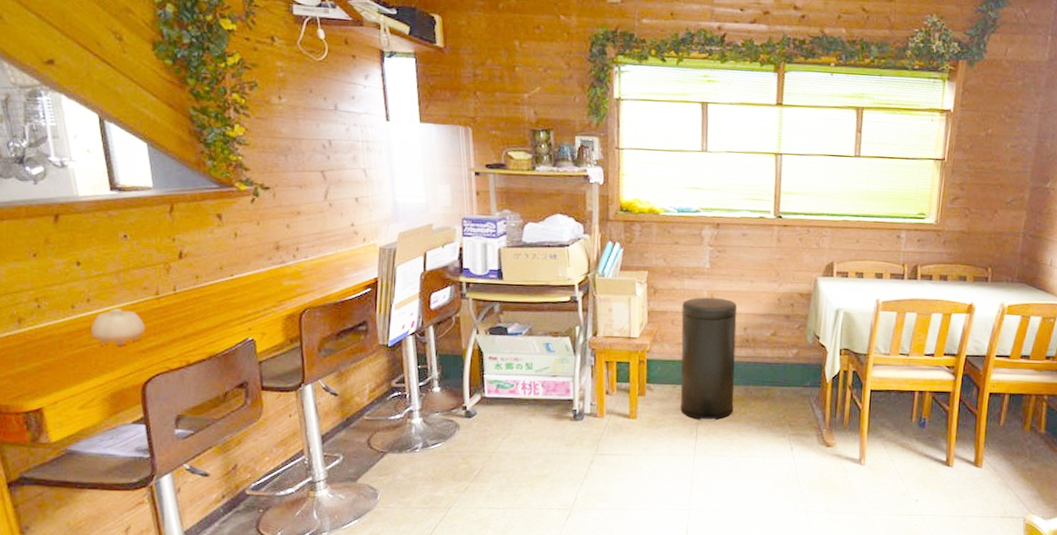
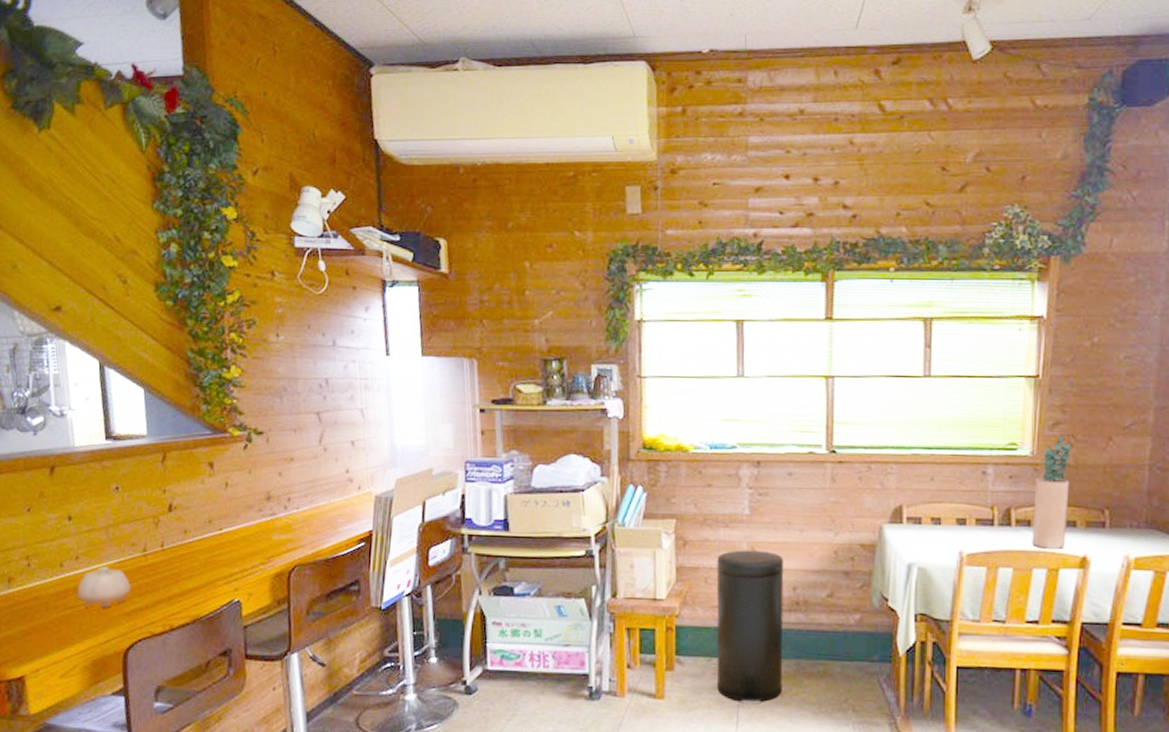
vase: none [932,206,967,299] -> present [1032,432,1073,550]

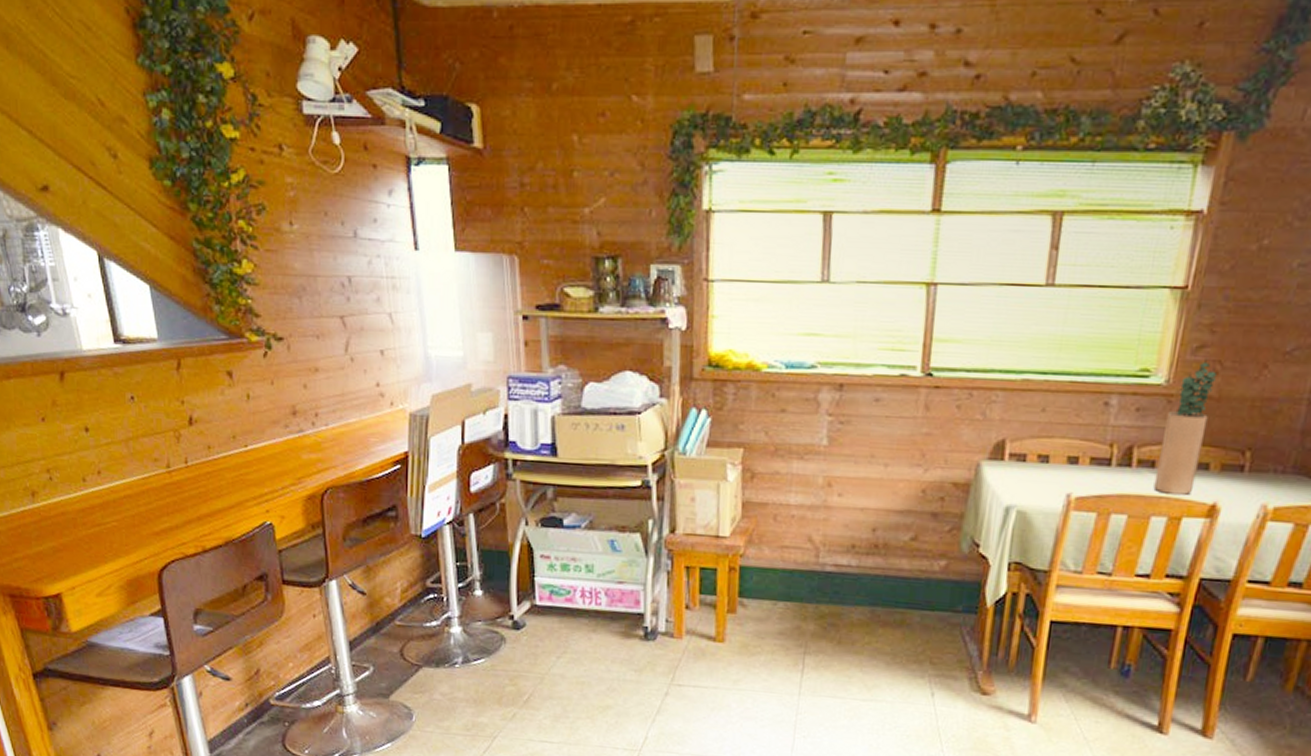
sugar bowl: present [76,567,131,608] -> none [103,482,159,527]
pedal bin: present [716,550,784,705] -> none [782,485,864,652]

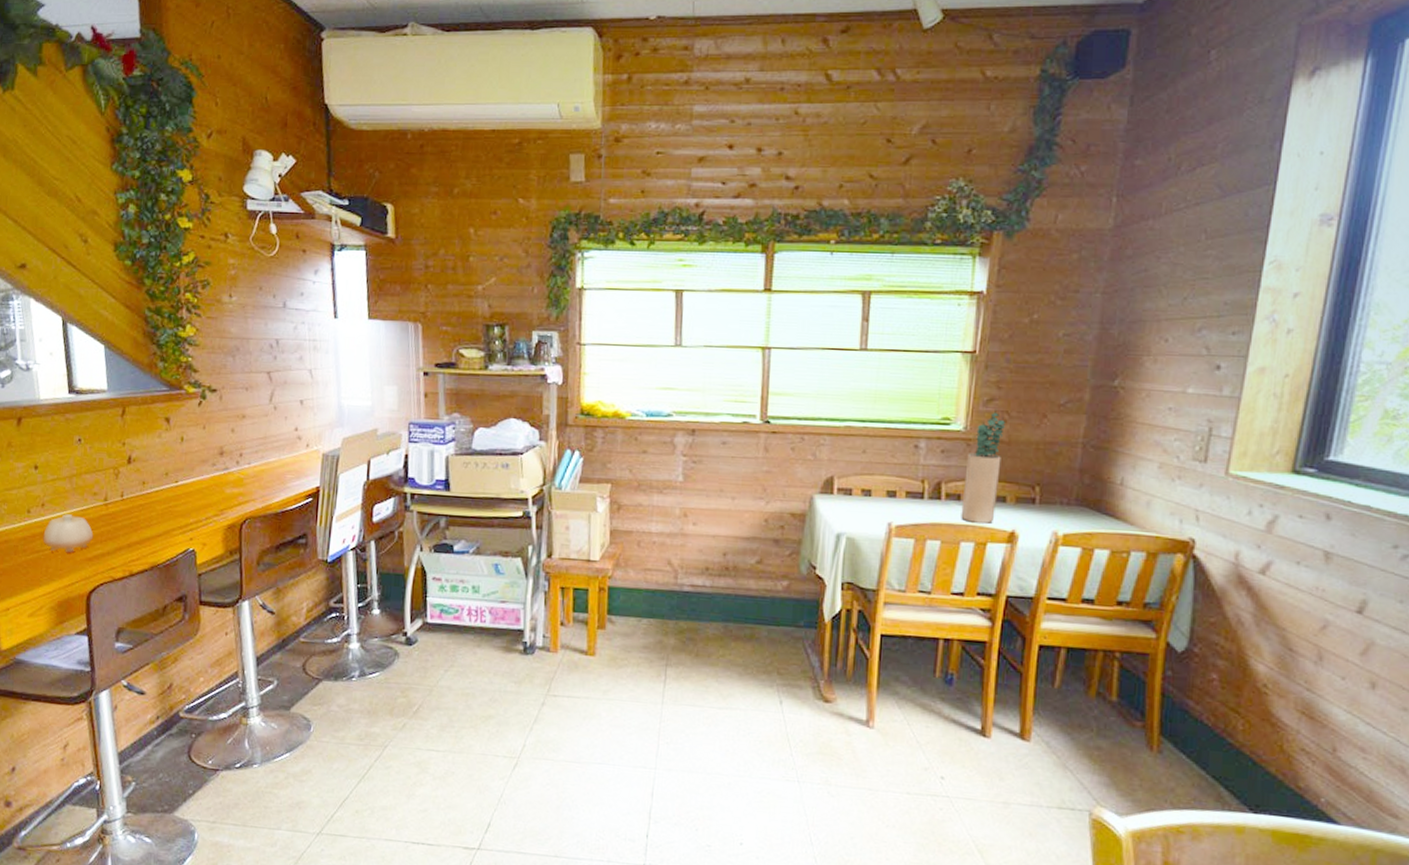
sugar bowl: none [103,482,159,527] -> present [43,514,94,553]

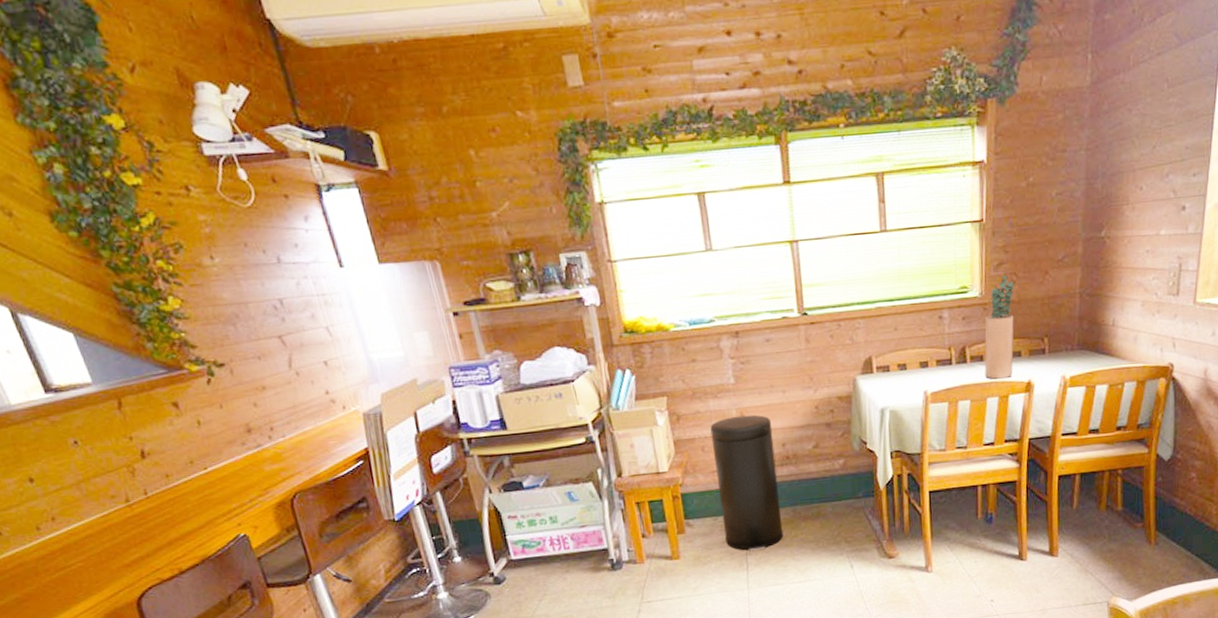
sugar bowl: present [43,514,94,553] -> none [63,523,126,565]
pedal bin: none [647,515,716,664] -> present [710,415,783,552]

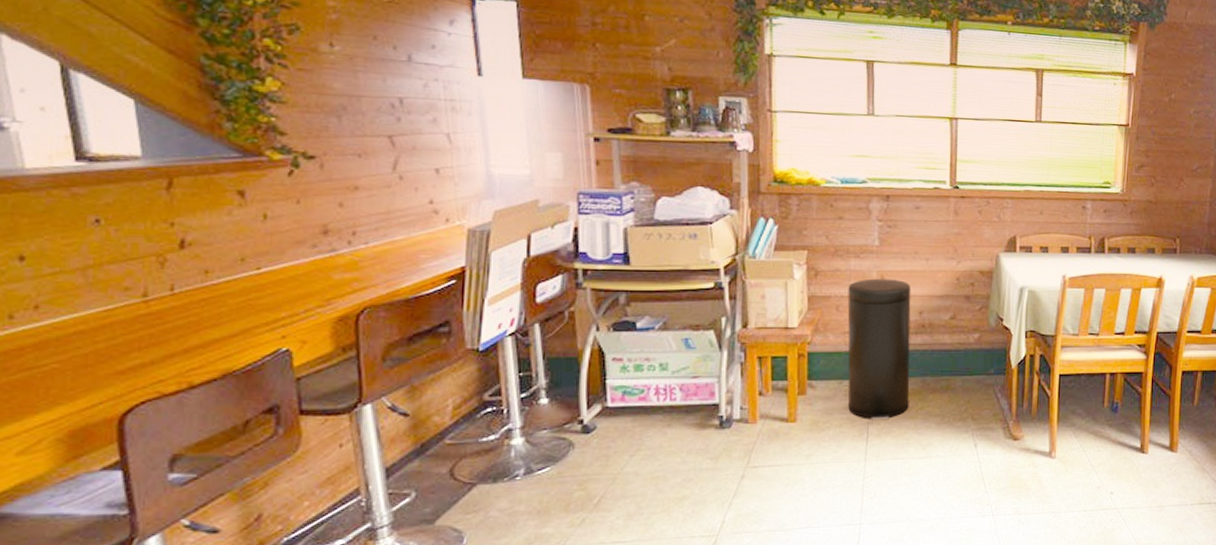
vase: present [984,272,1015,380] -> none [1121,174,1153,273]

